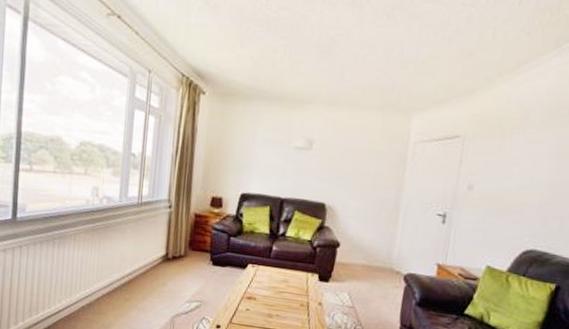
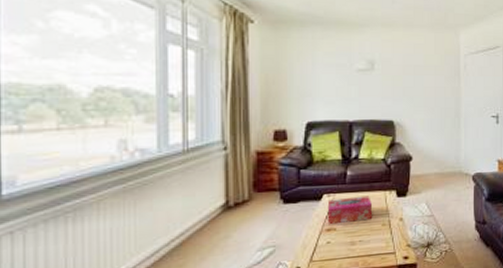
tissue box: none [249,270,294,297] -> present [327,195,373,225]

